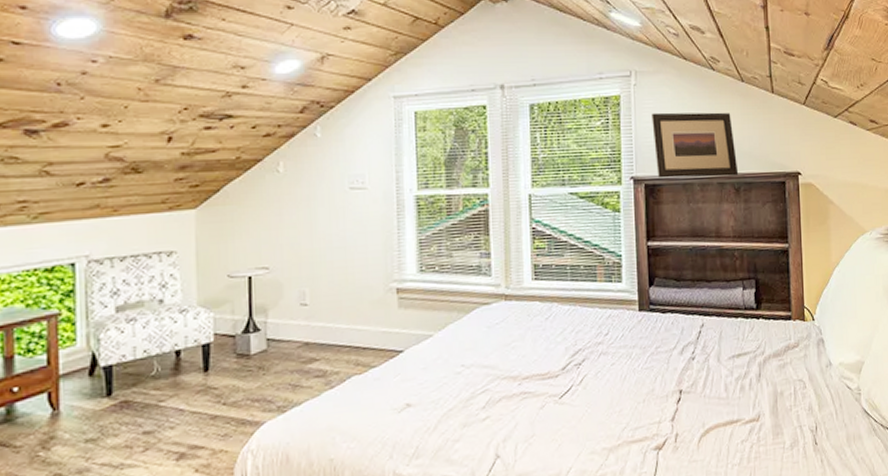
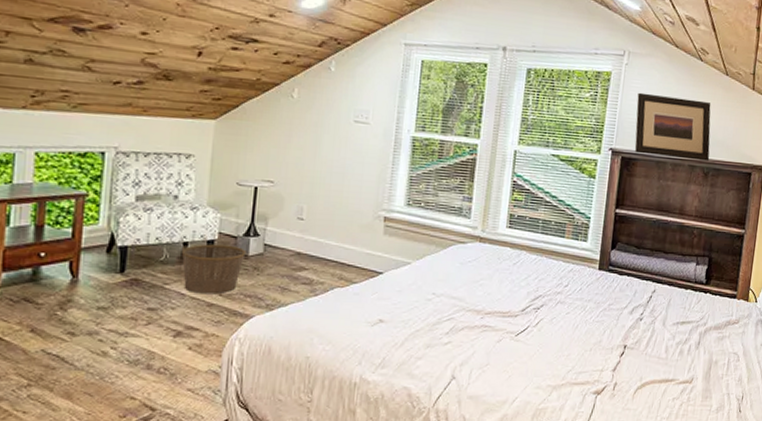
basket: none [174,346,247,407] -> present [181,244,246,295]

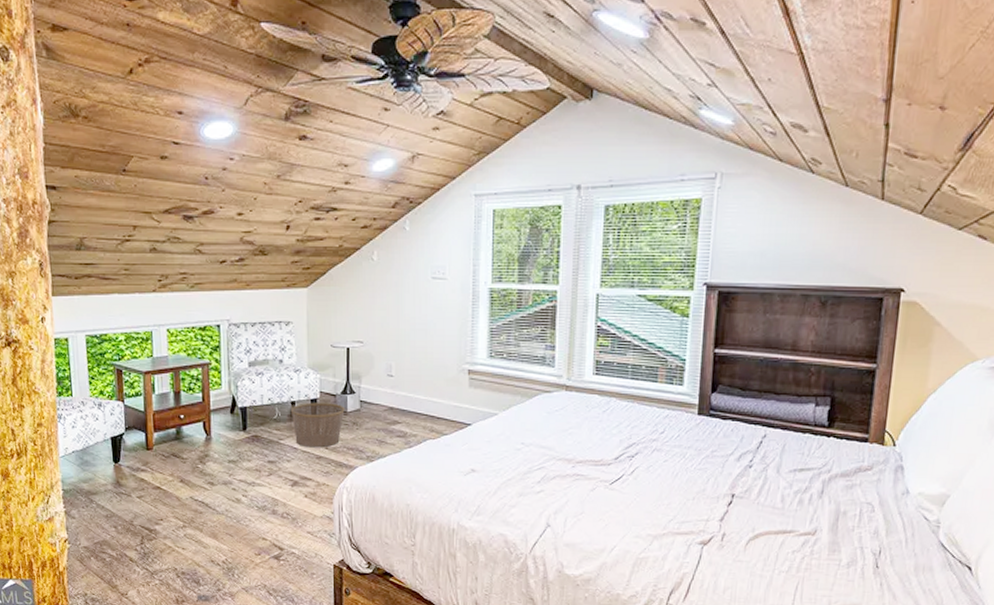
picture frame: present [634,92,711,161] -> none [733,218,828,288]

